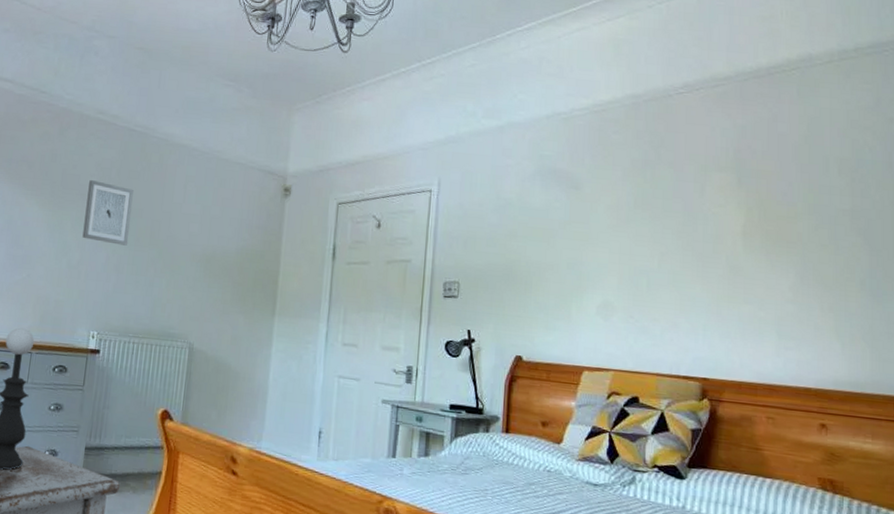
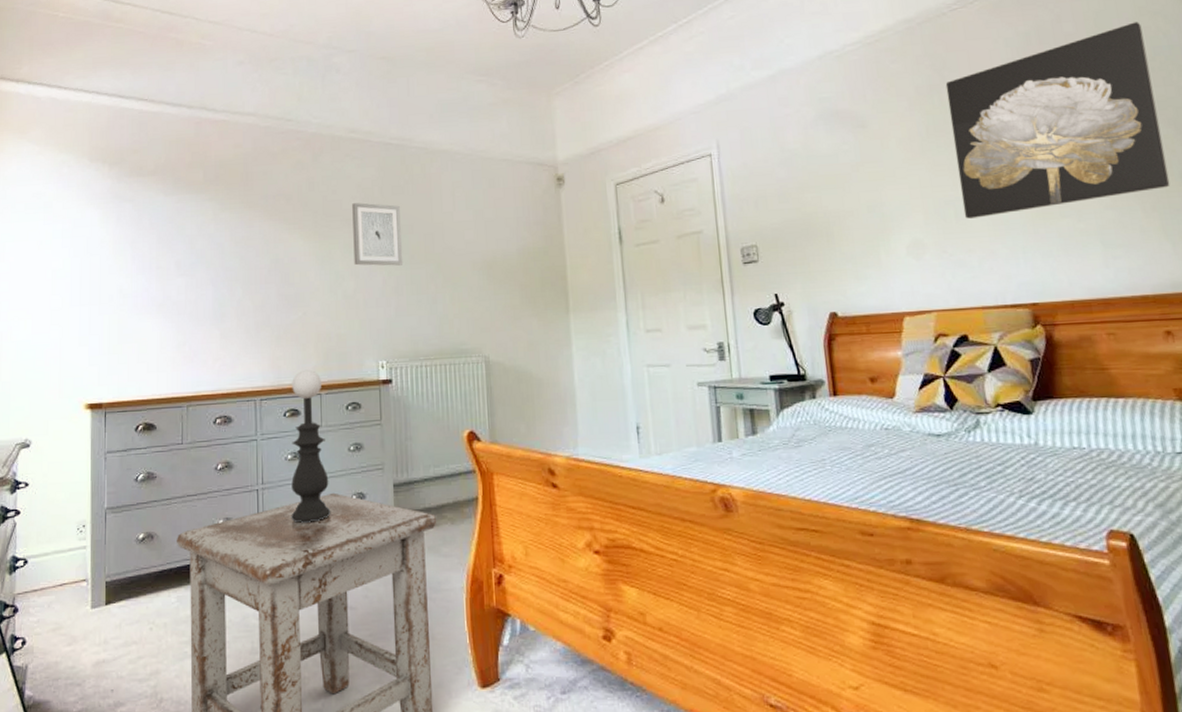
wall art: none [655,133,850,292] -> present [945,22,1171,219]

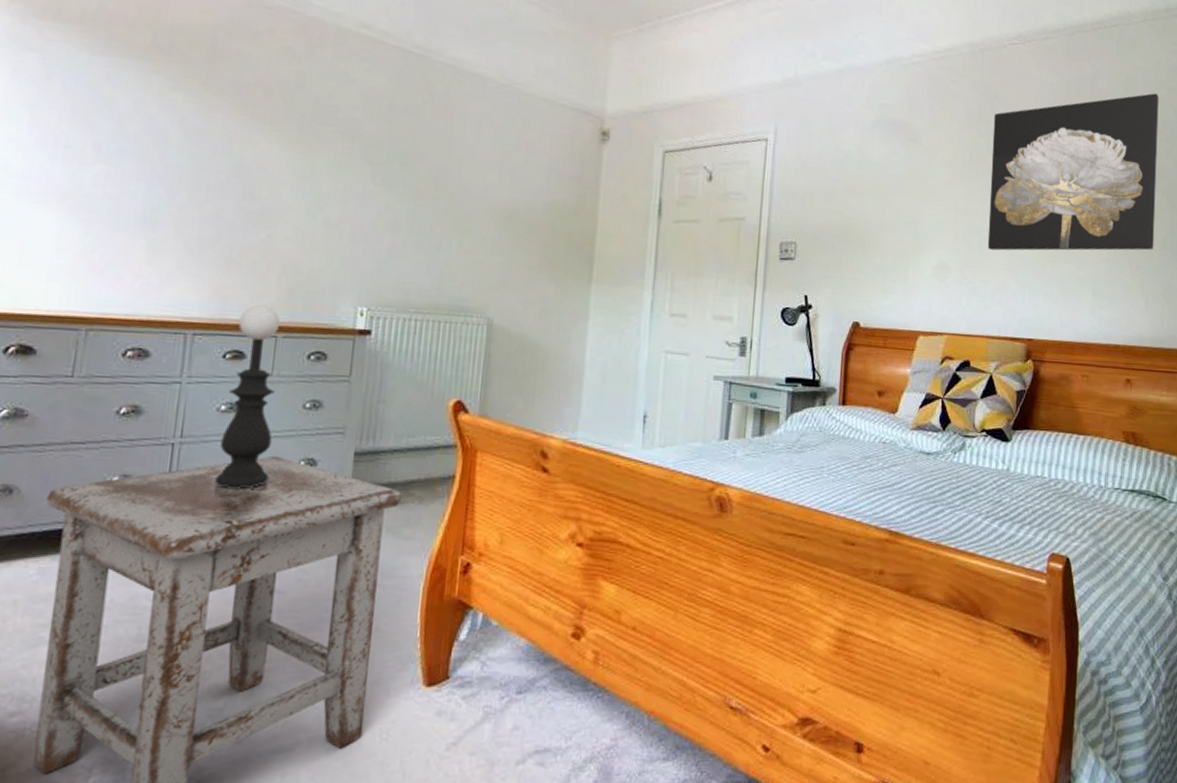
wall art: present [352,203,403,266] -> none [343,114,412,199]

